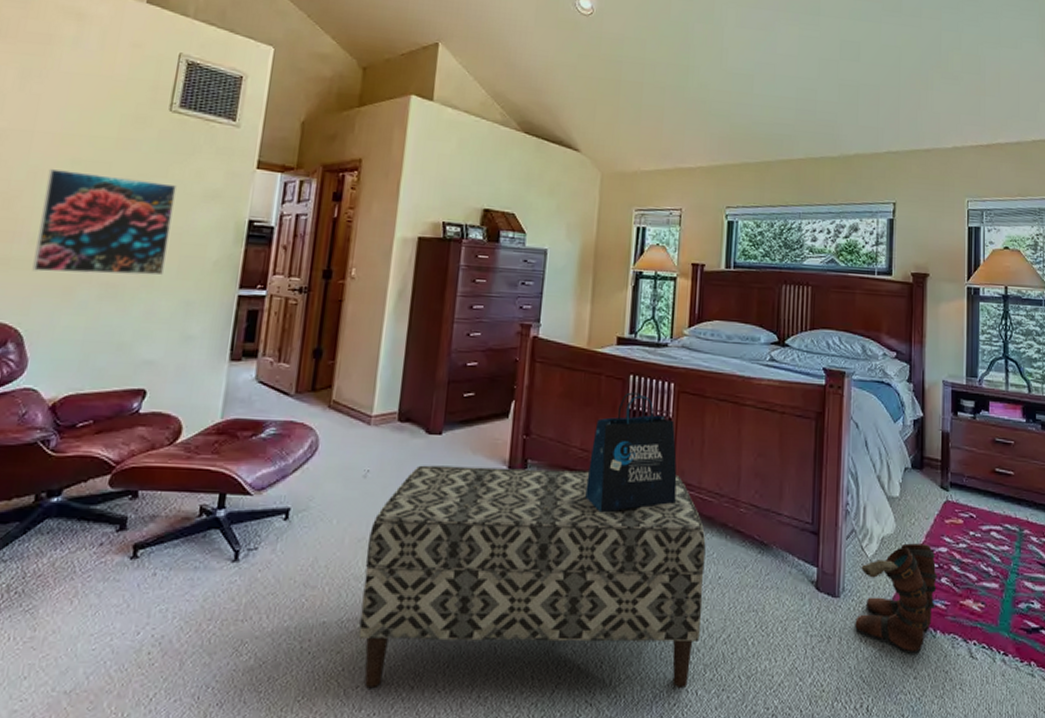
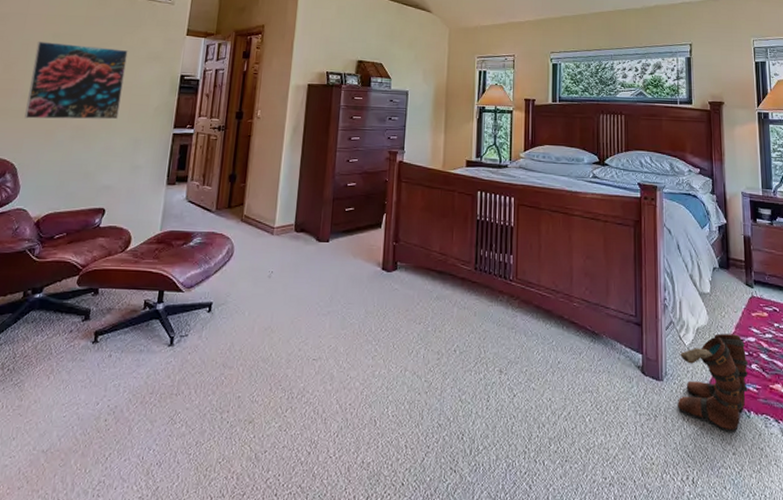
bench: present [358,465,706,689] -> none [266,267,546,458]
tote bag: present [585,392,677,513] -> none [445,205,520,307]

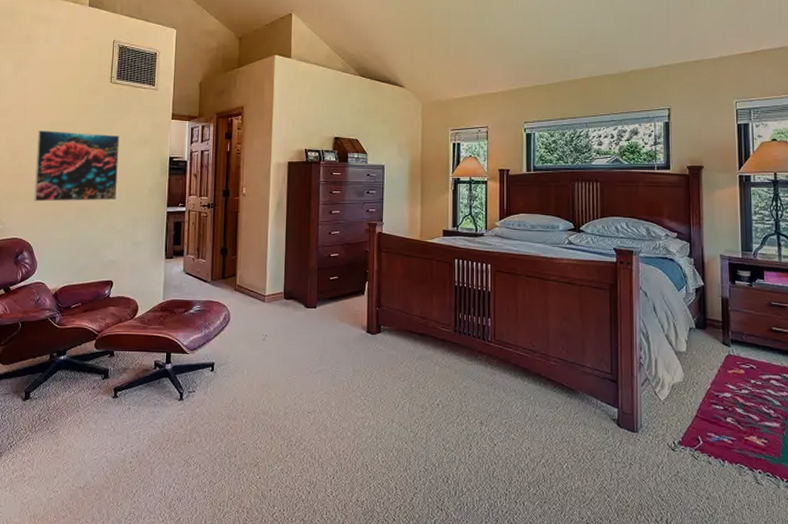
boots: present [678,333,748,432] -> none [652,389,723,479]

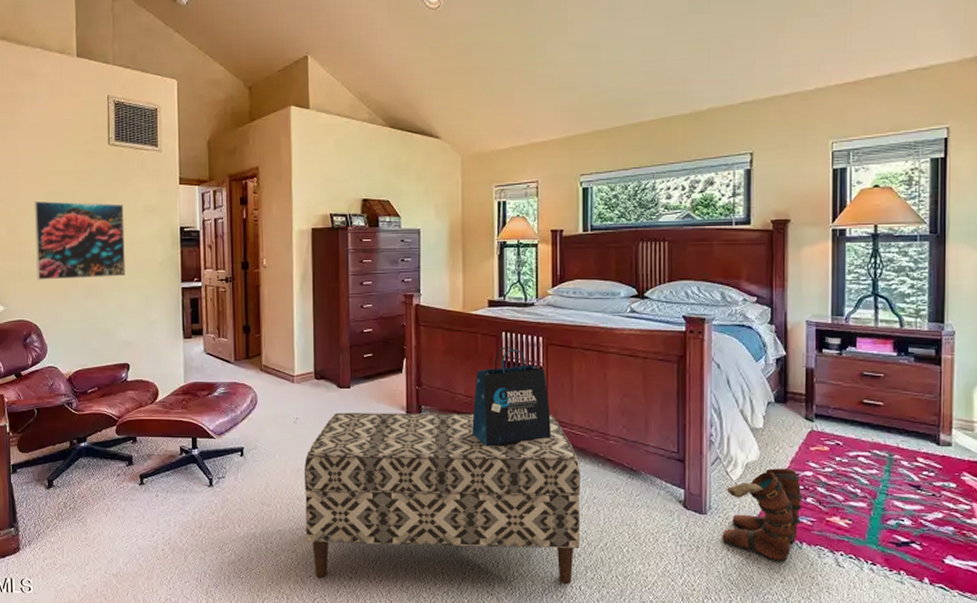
bench: none [268,331,524,499] -> present [304,412,581,584]
tote bag: none [427,272,498,366] -> present [472,346,551,447]
boots: none [652,389,723,479] -> present [722,468,802,562]

